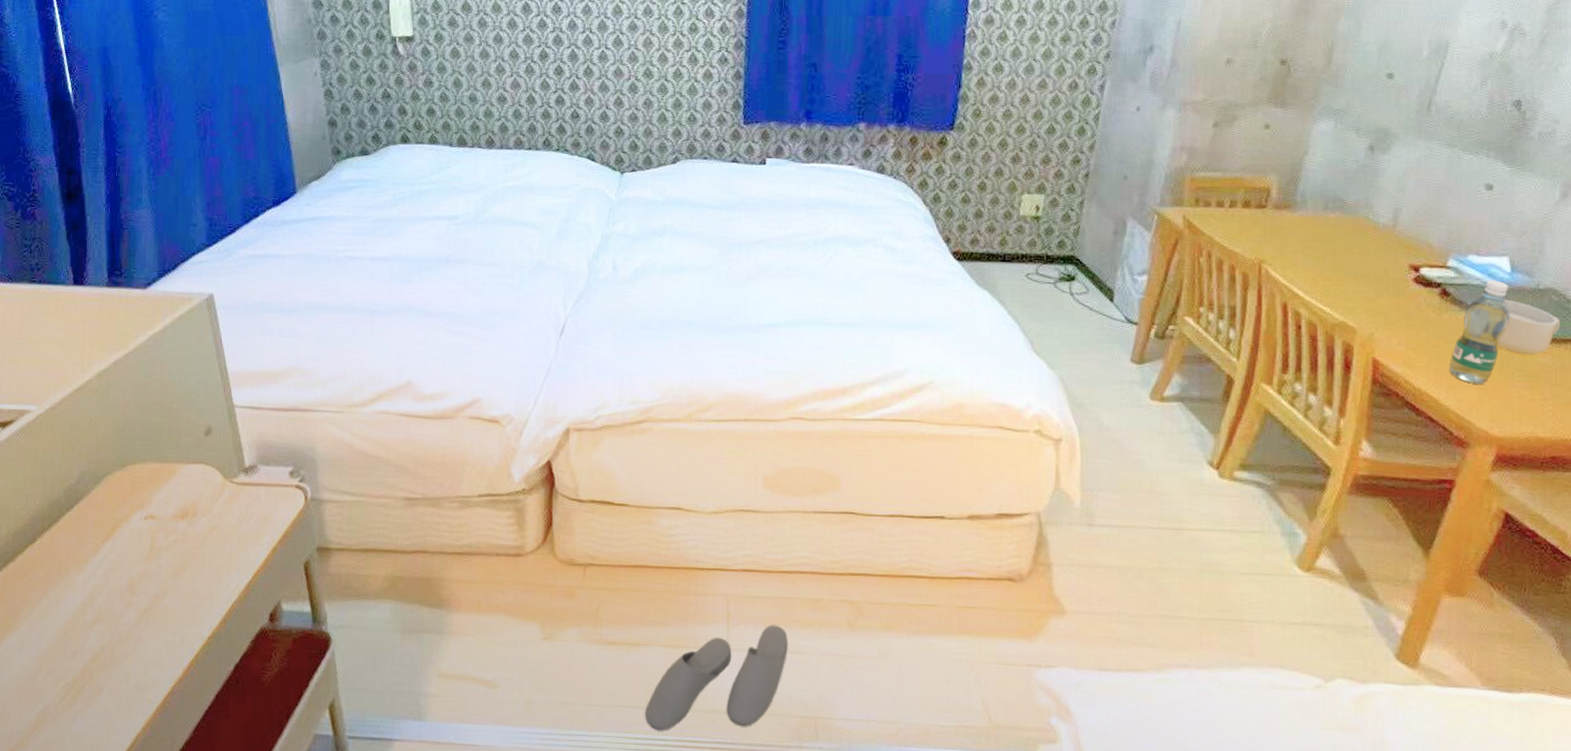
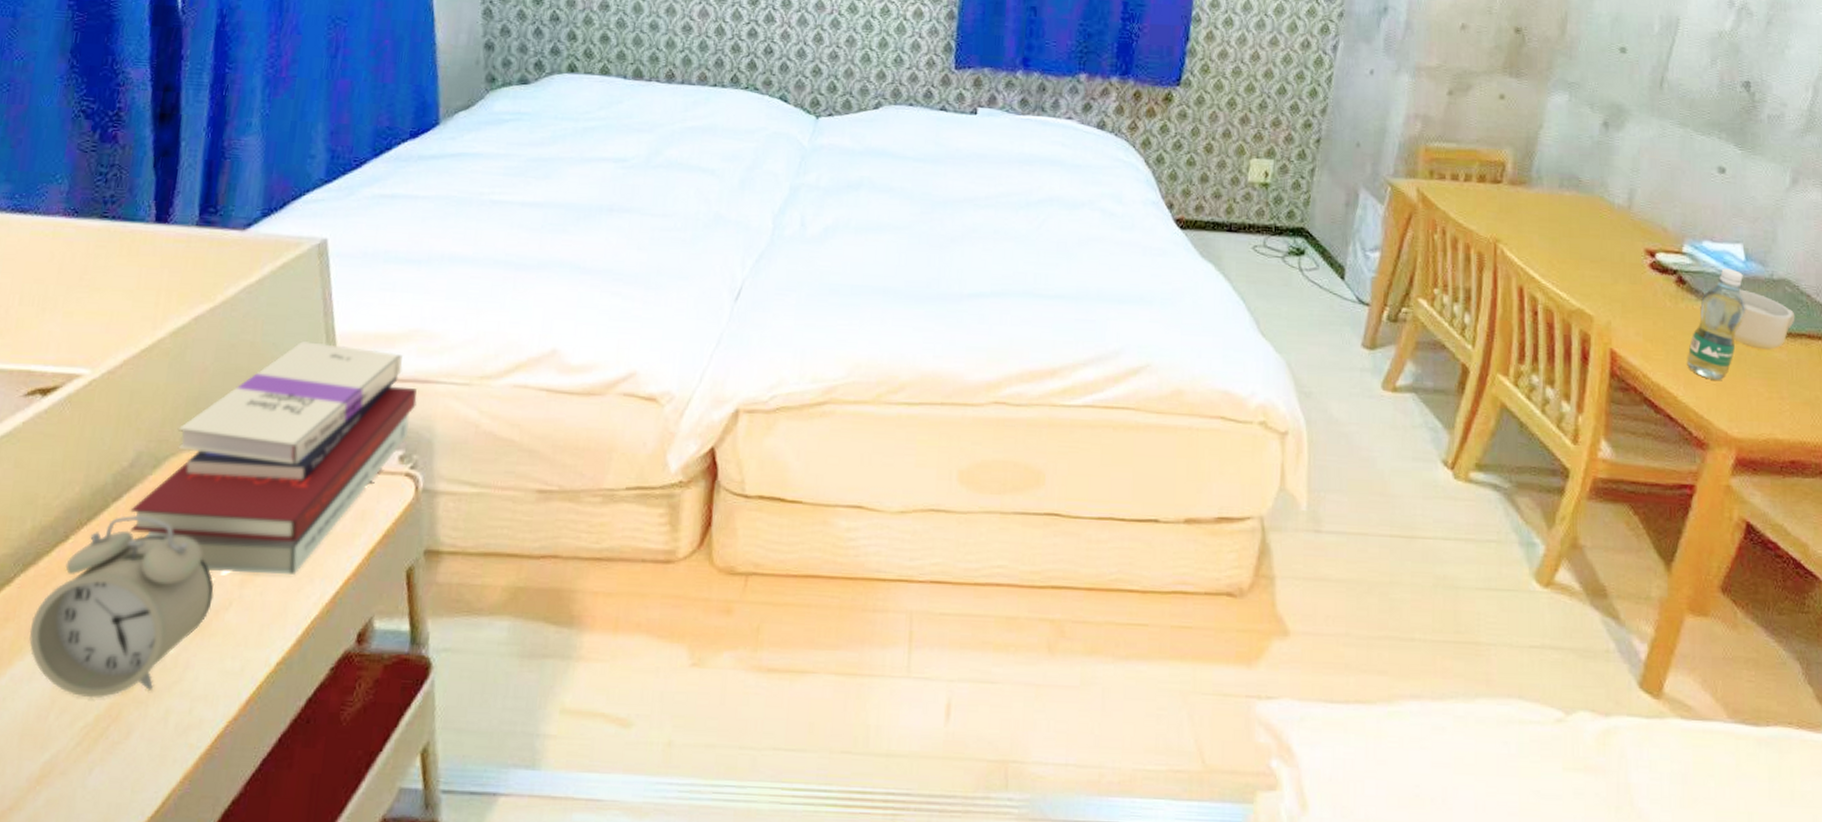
alarm clock: none [15,521,153,663] -> present [29,514,214,697]
books: none [81,378,299,567] -> present [130,340,417,574]
slippers: present [644,625,788,731] -> none [806,648,978,780]

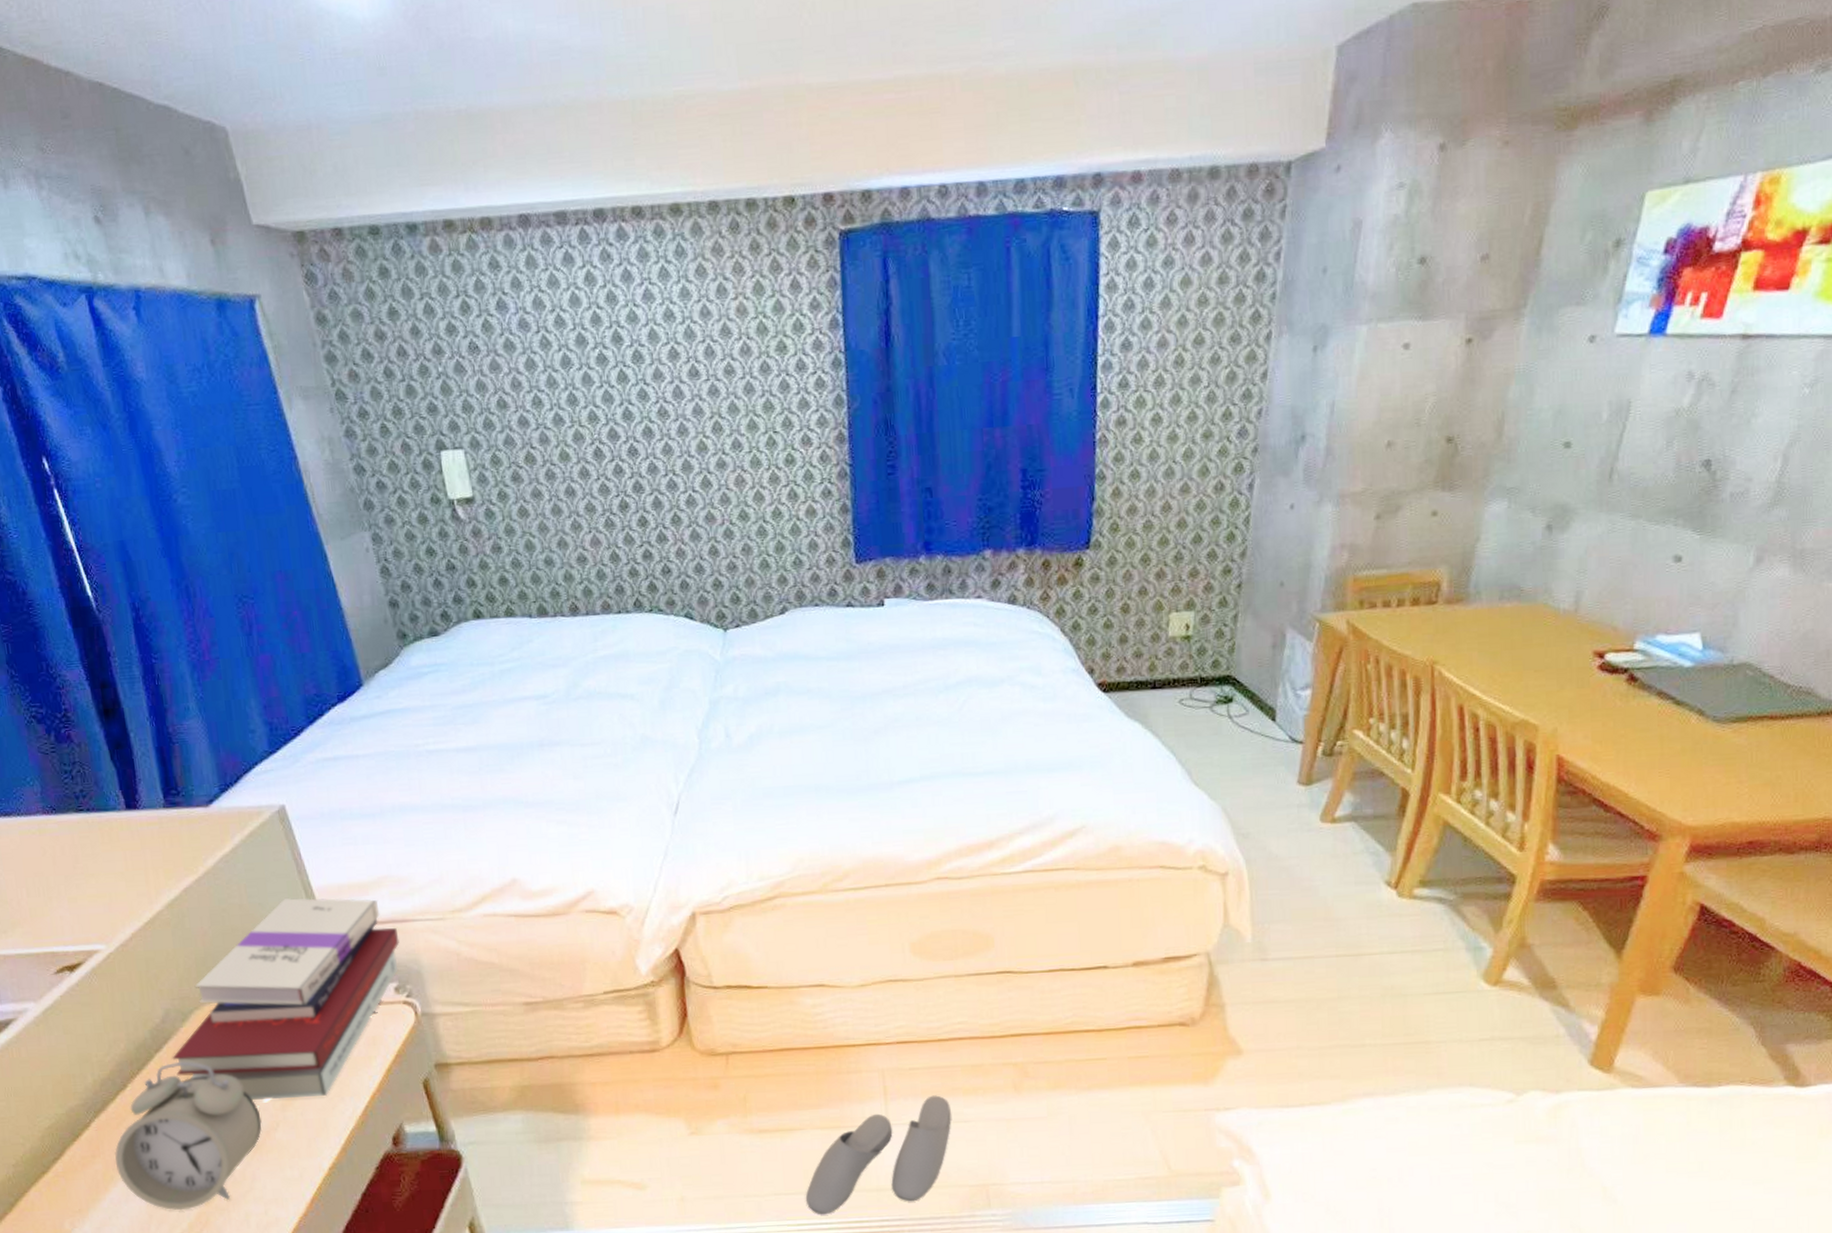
slippers: none [806,648,978,780] -> present [805,1095,951,1215]
bottle: present [1687,268,1746,380] -> none [1639,659,1703,773]
cup: present [1733,289,1795,350] -> none [1688,679,1757,737]

